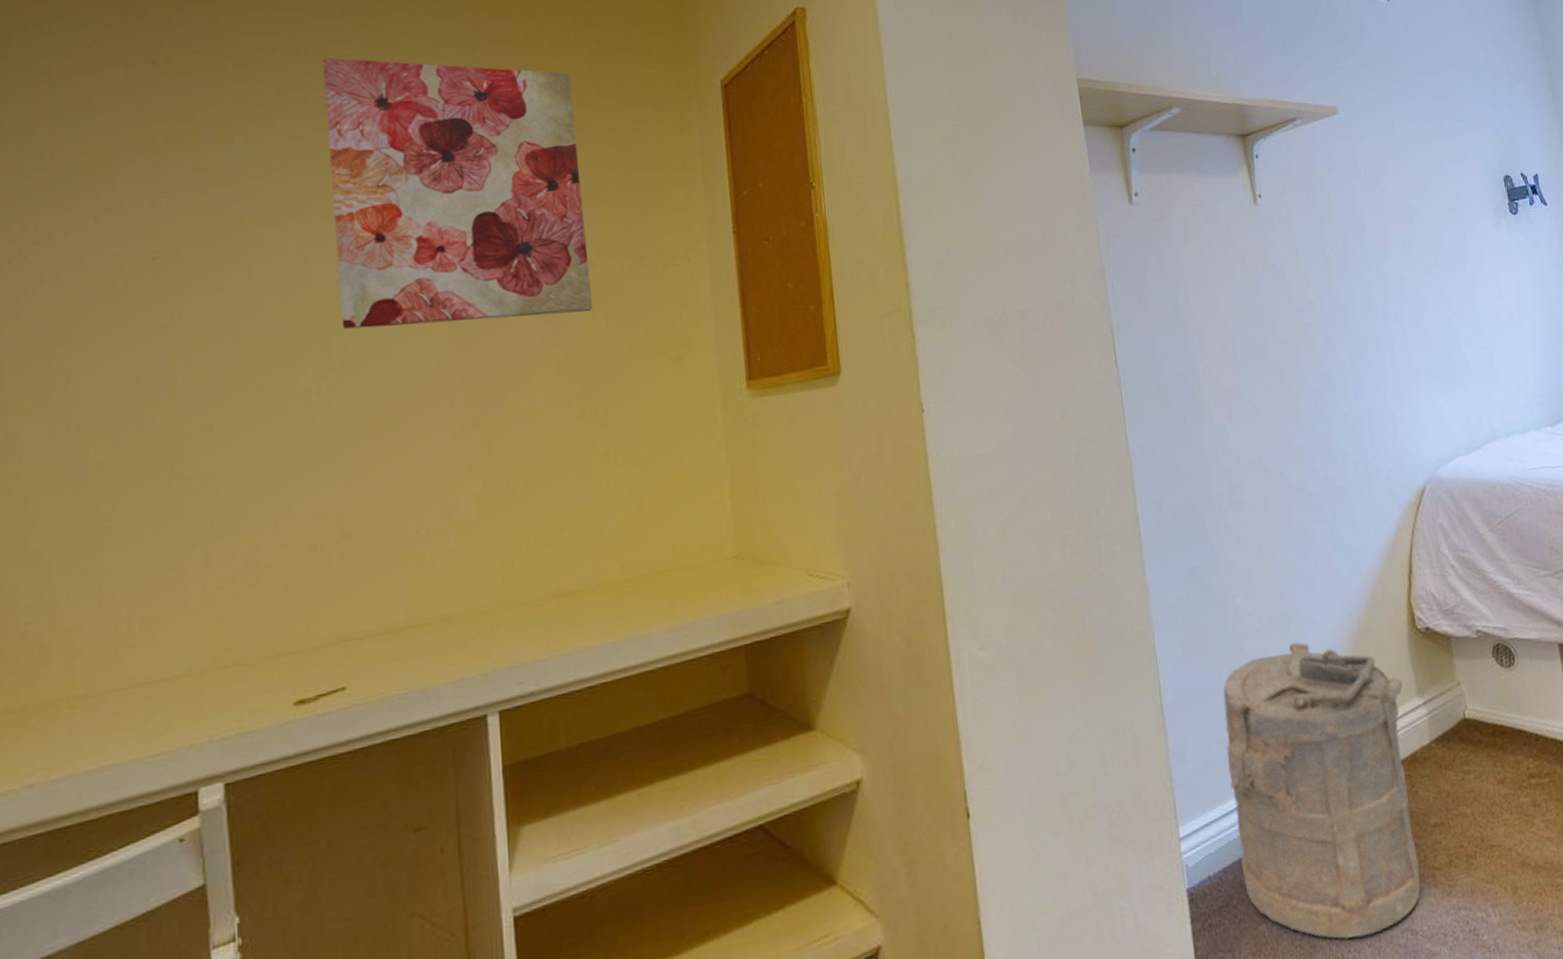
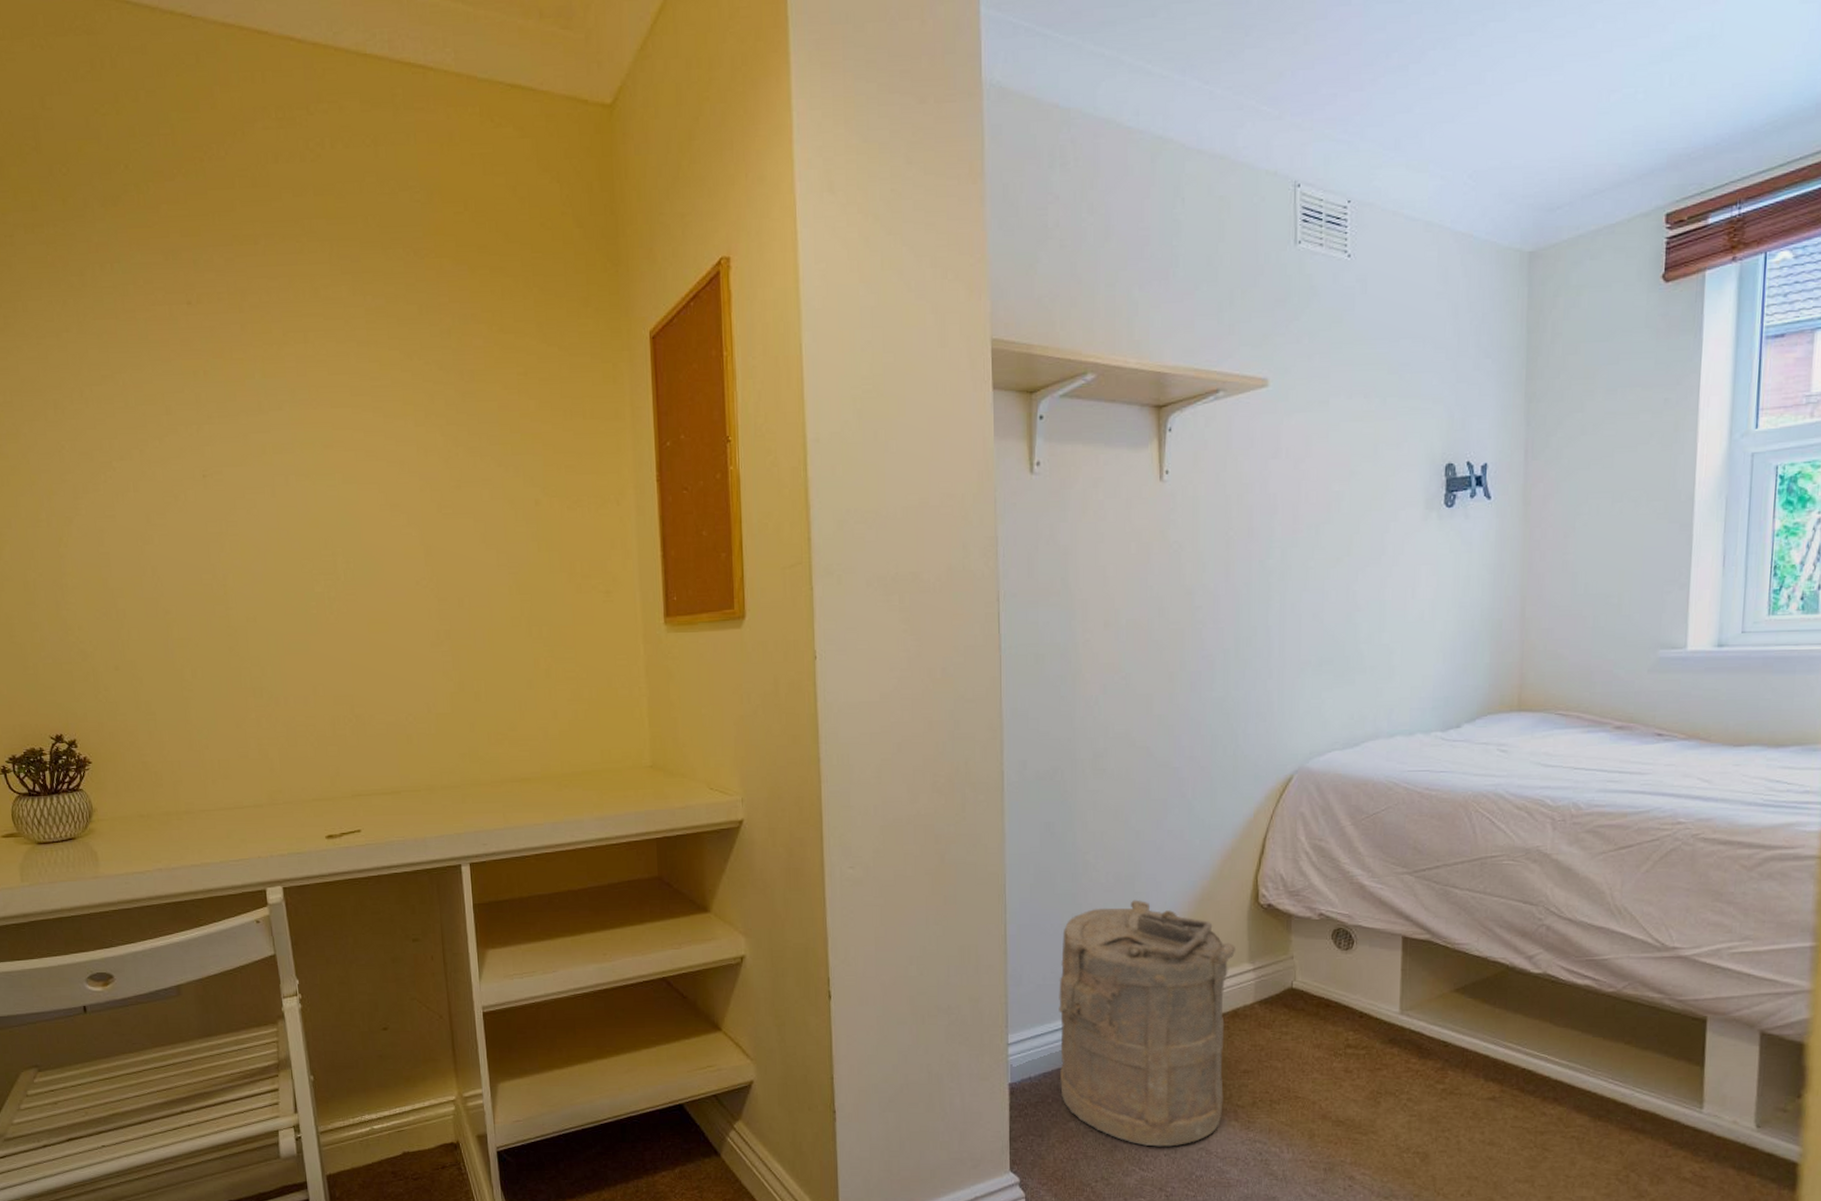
wall art: present [322,57,593,330] -> none [317,300,539,547]

